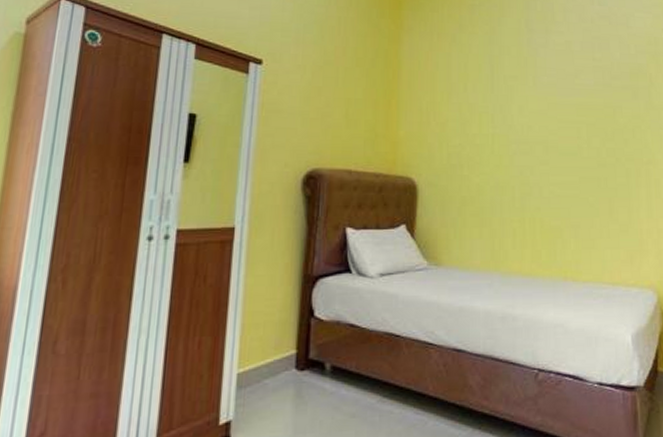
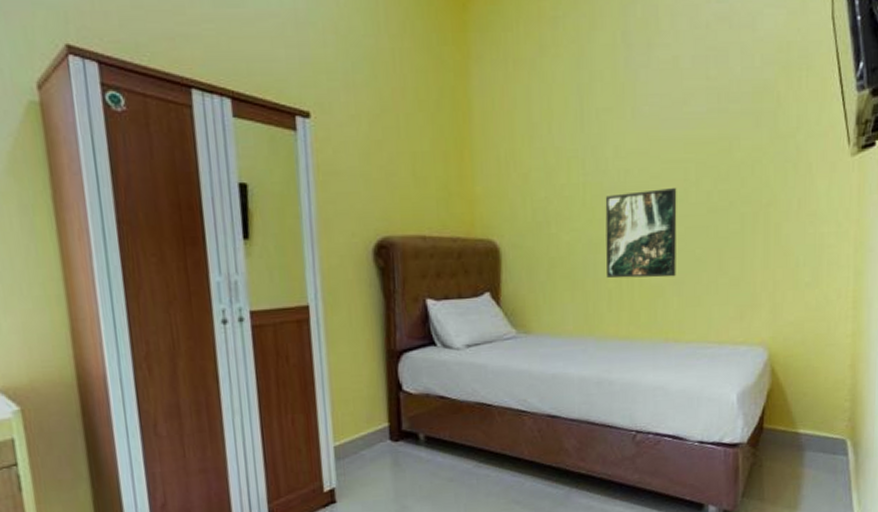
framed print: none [511,143,573,220] -> present [605,188,677,279]

